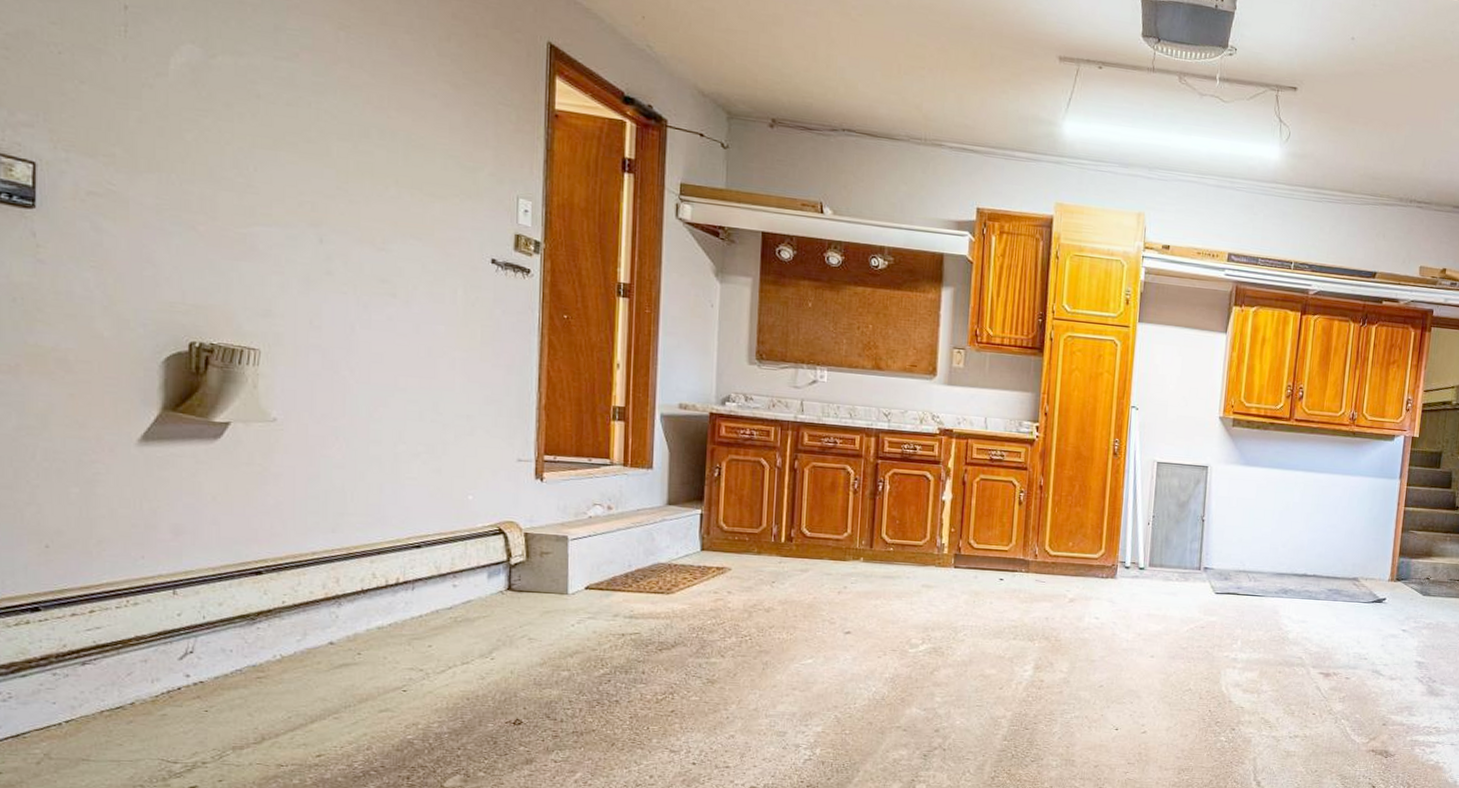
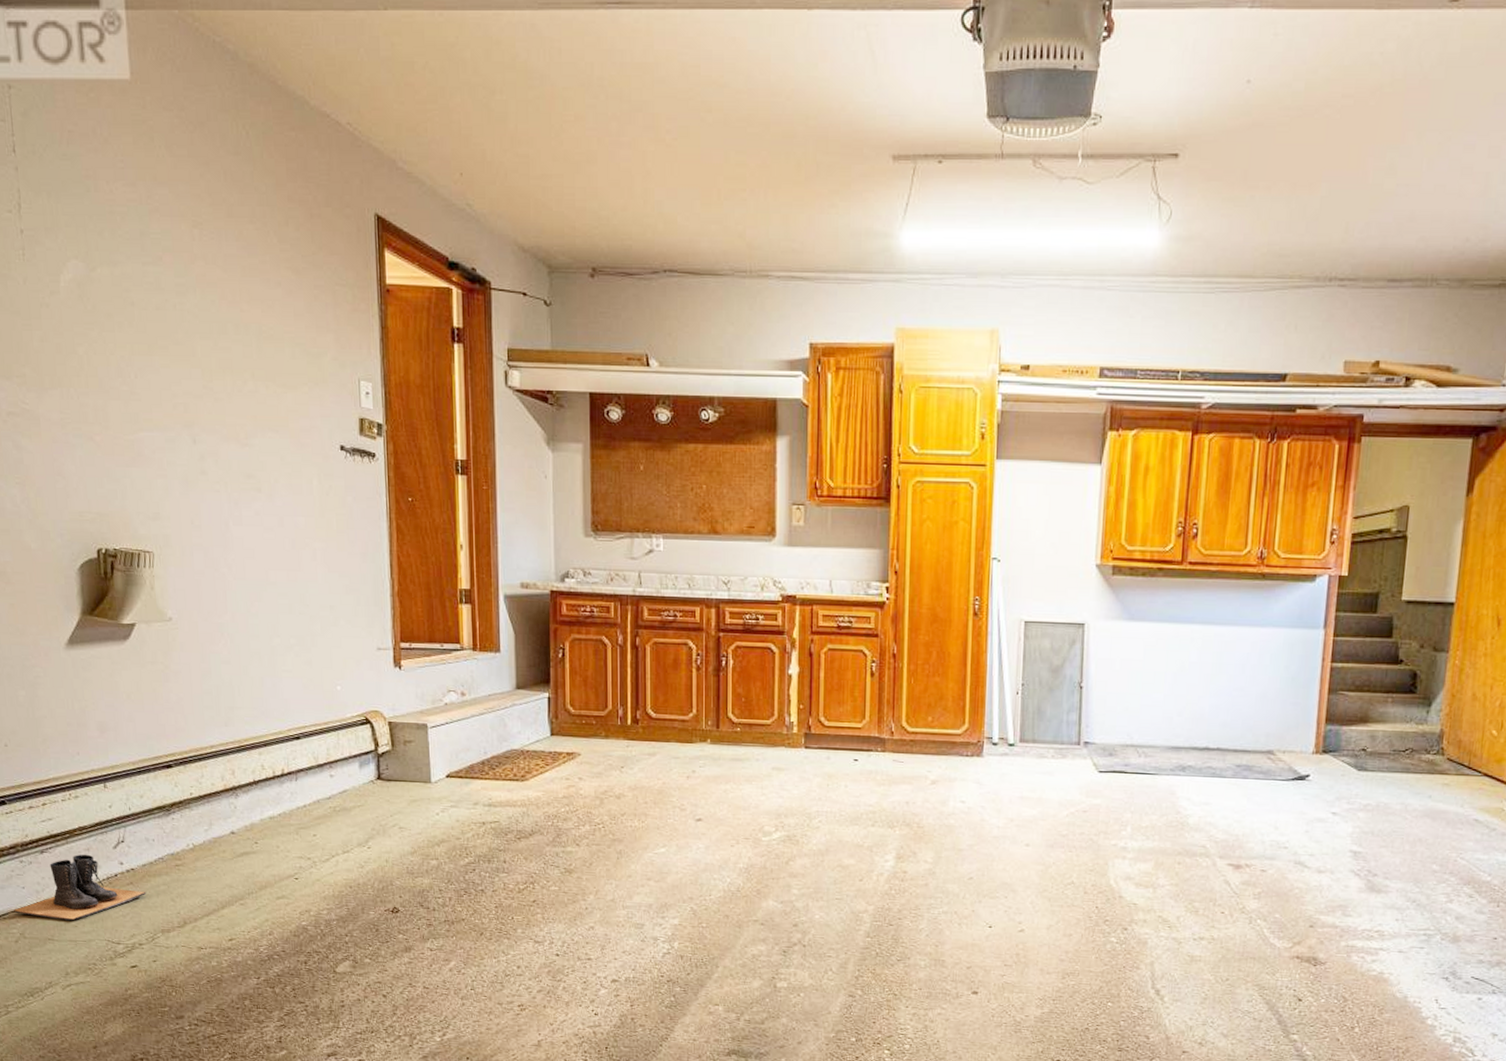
boots: none [38,665,217,739] -> present [14,854,147,921]

